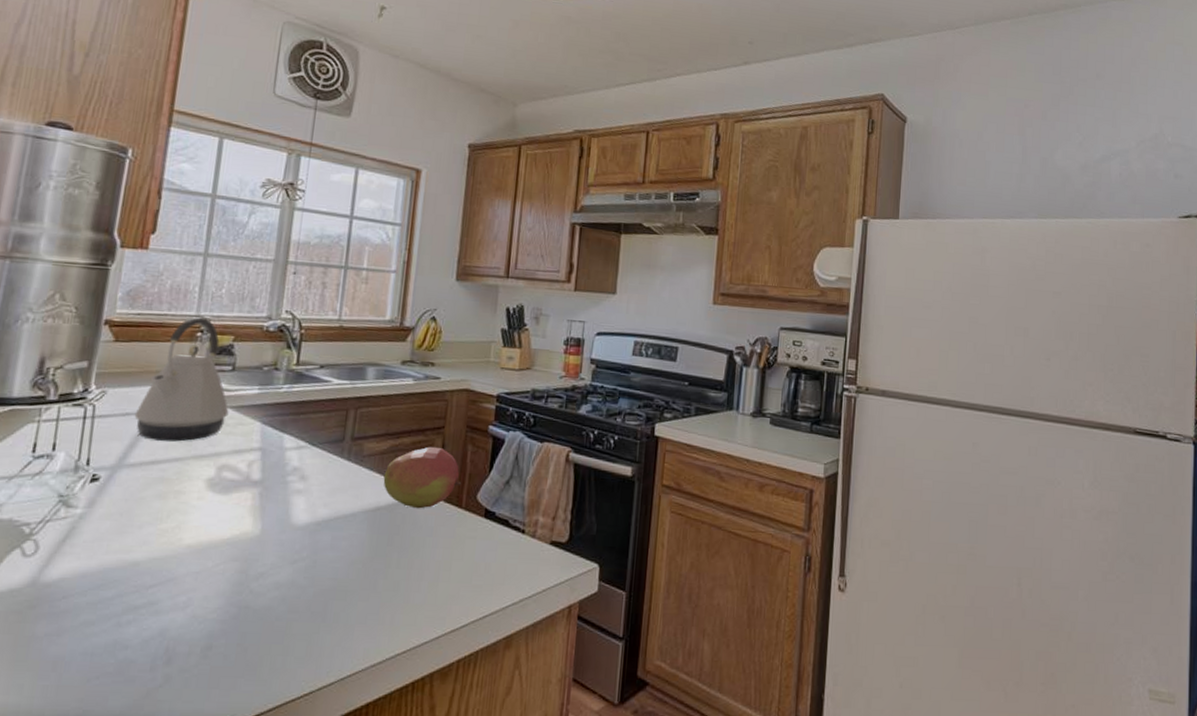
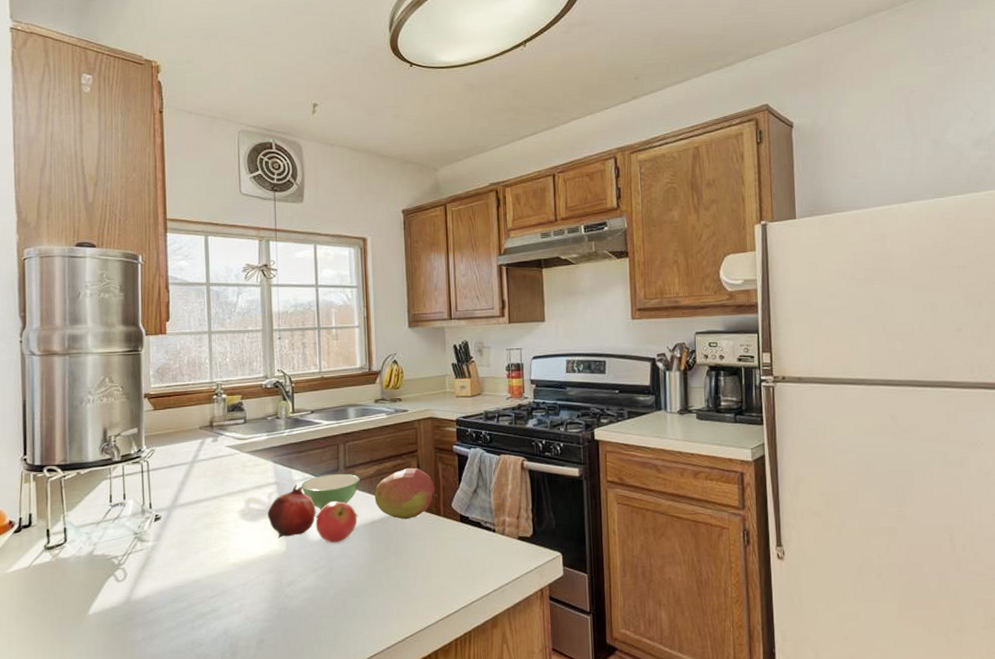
kettle: present [134,317,229,442] -> none [178,383,247,484]
fruit: none [243,452,308,518] -> present [268,484,316,538]
bowl: none [293,444,369,488] -> present [301,473,360,510]
fruit: none [303,479,358,530] -> present [315,501,357,542]

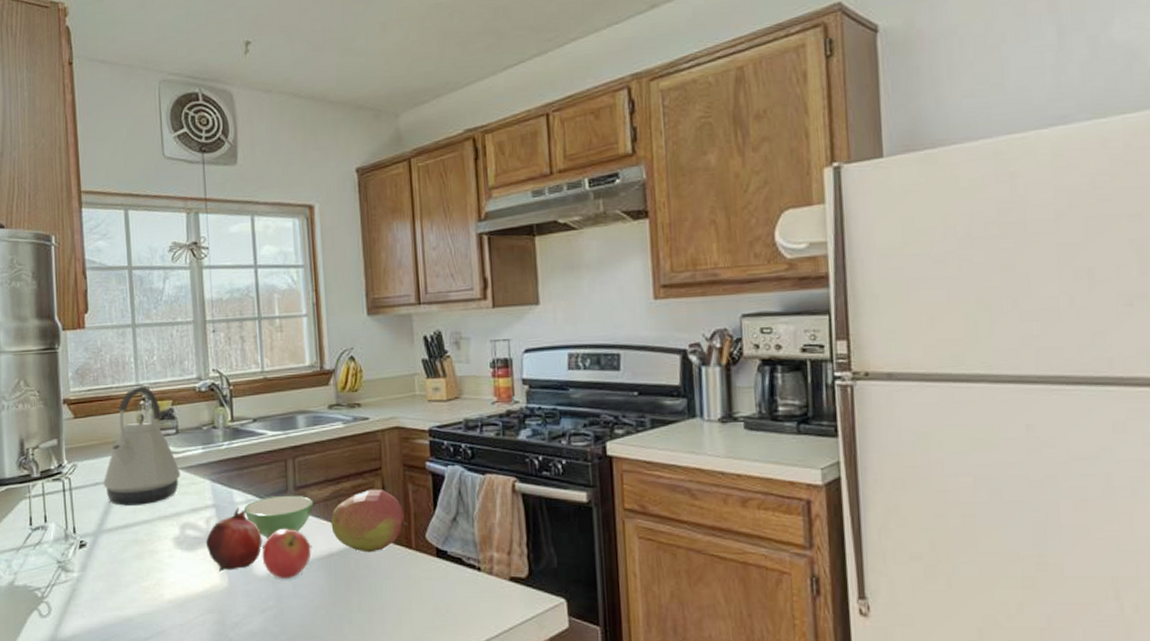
kettle: none [178,383,247,484] -> present [103,386,181,506]

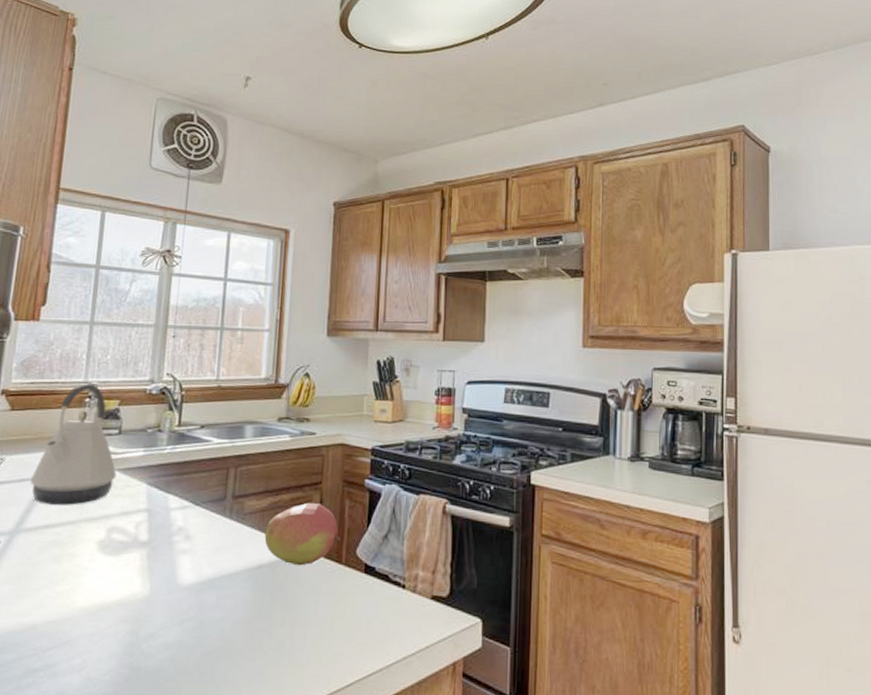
fruit: present [206,507,263,572] -> none [132,513,192,579]
bowl: present [244,495,314,539] -> none [177,503,250,547]
fruit: present [262,529,312,578] -> none [189,538,241,589]

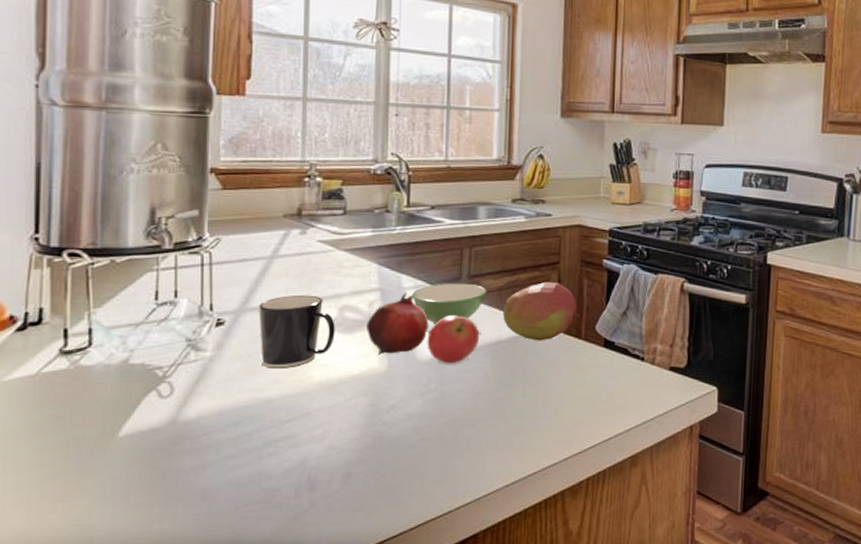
kettle: present [30,383,117,505] -> none [251,162,345,285]
mug: none [30,515,103,593] -> present [259,294,335,370]
fruit: none [132,513,192,579] -> present [367,292,429,355]
bowl: none [177,503,250,547] -> present [412,282,487,324]
fruit: none [189,538,241,589] -> present [427,316,480,363]

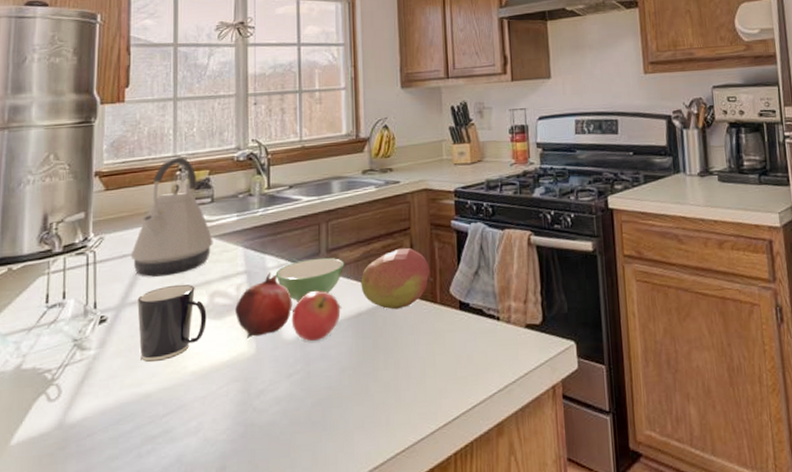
kettle: none [251,162,345,285] -> present [130,157,213,277]

